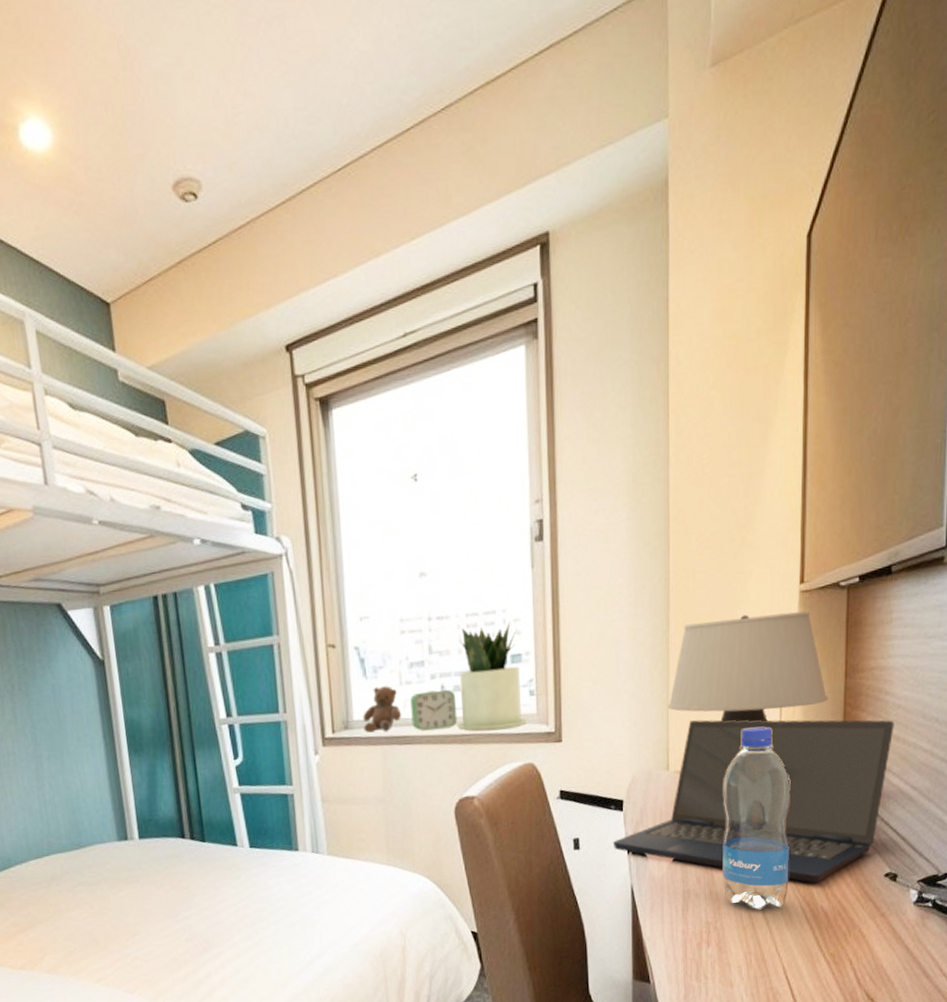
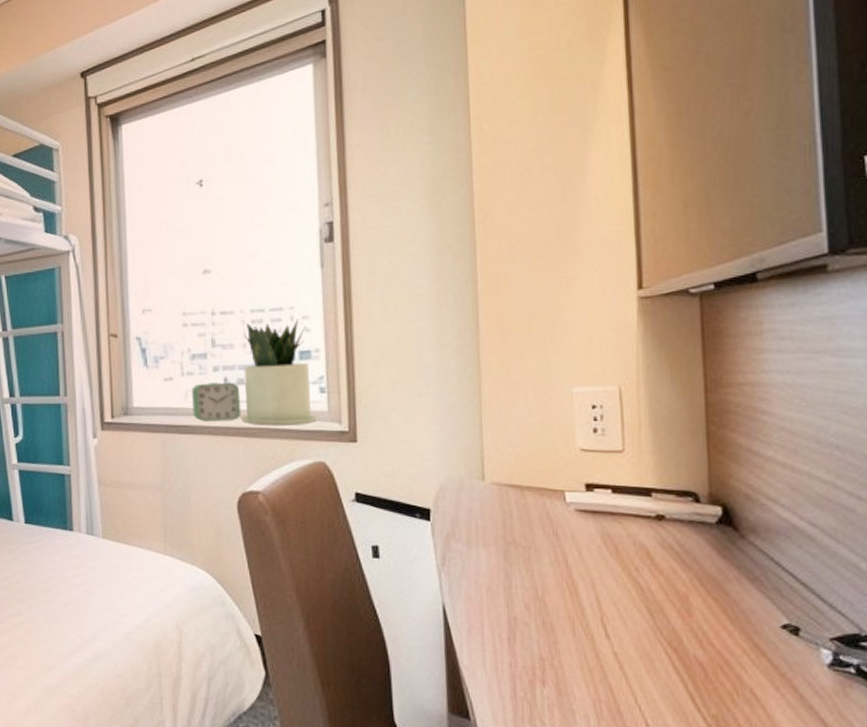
teddy bear: present [363,686,402,733] -> none [143,376,183,421]
laptop: present [612,719,895,884] -> none [418,429,778,627]
table lamp: present [668,611,828,722] -> none [480,318,684,435]
bottle: present [722,727,791,911] -> none [553,441,648,651]

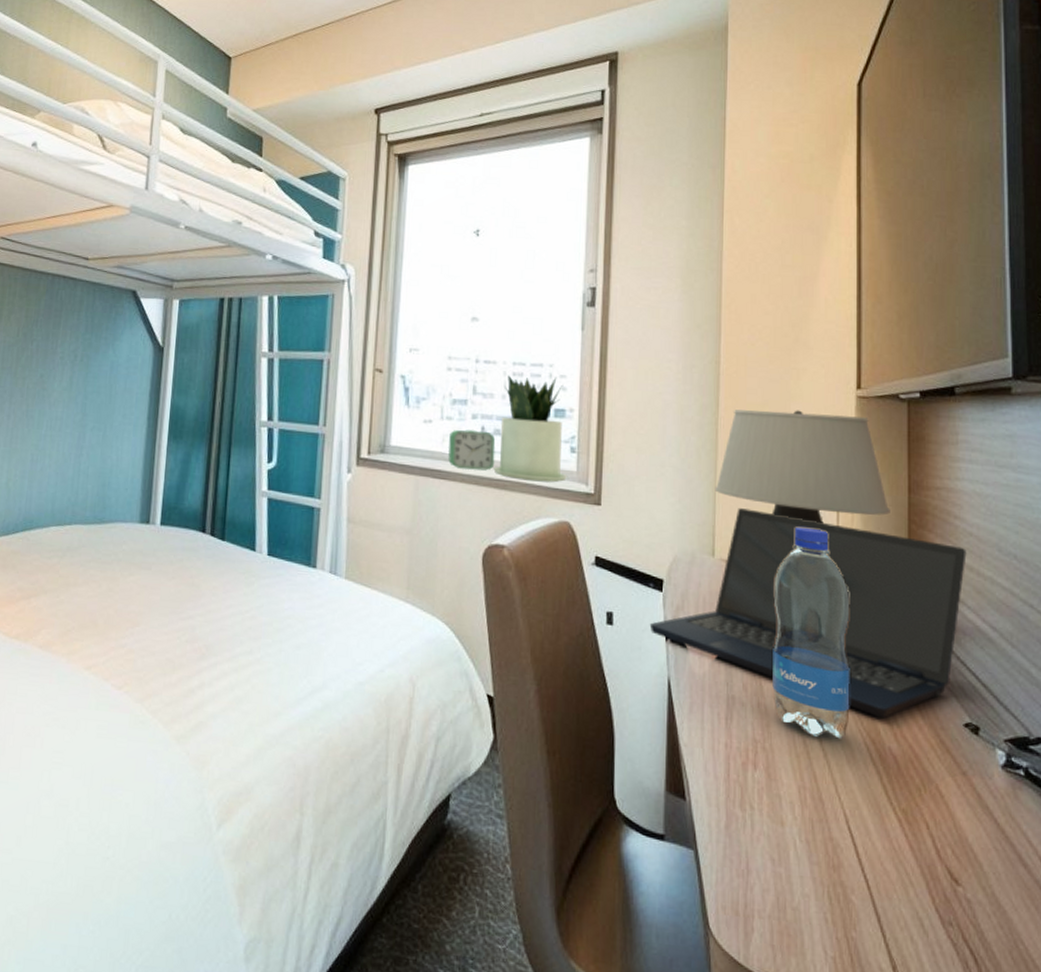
laptop: none [418,429,778,627] -> present [649,508,967,719]
table lamp: none [480,318,684,435] -> present [715,409,890,523]
bottle: none [553,441,648,651] -> present [772,526,850,739]

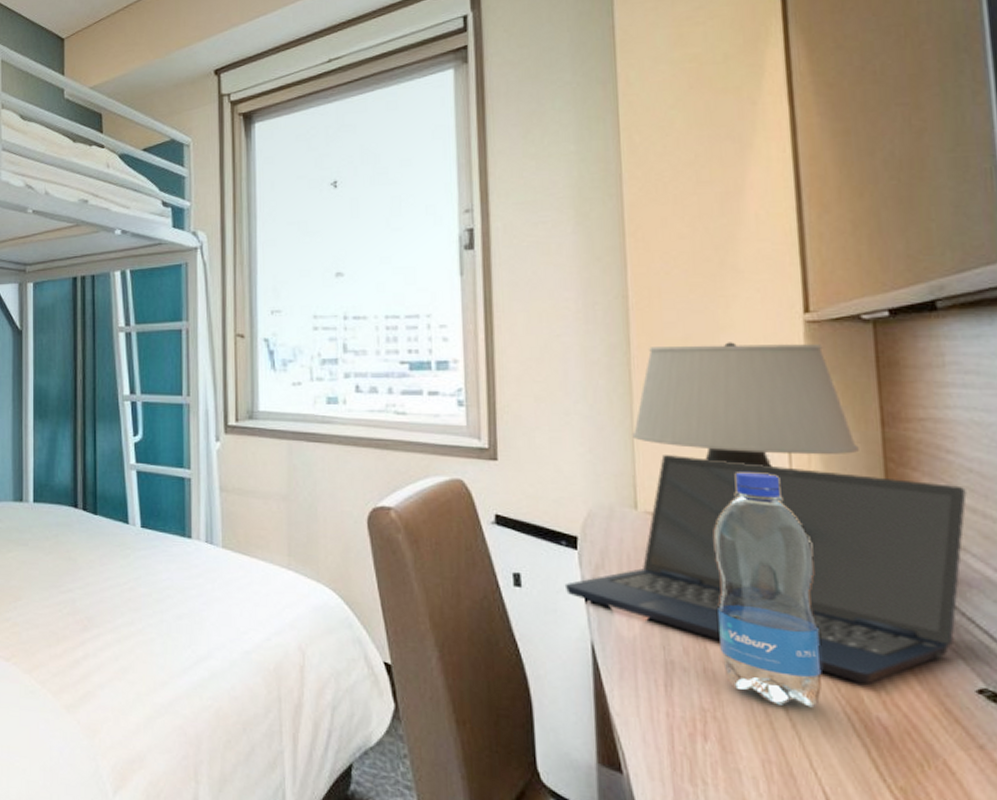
alarm clock: present [448,429,496,471] -> none [320,390,373,431]
planter: present [493,375,568,483] -> none [372,328,457,439]

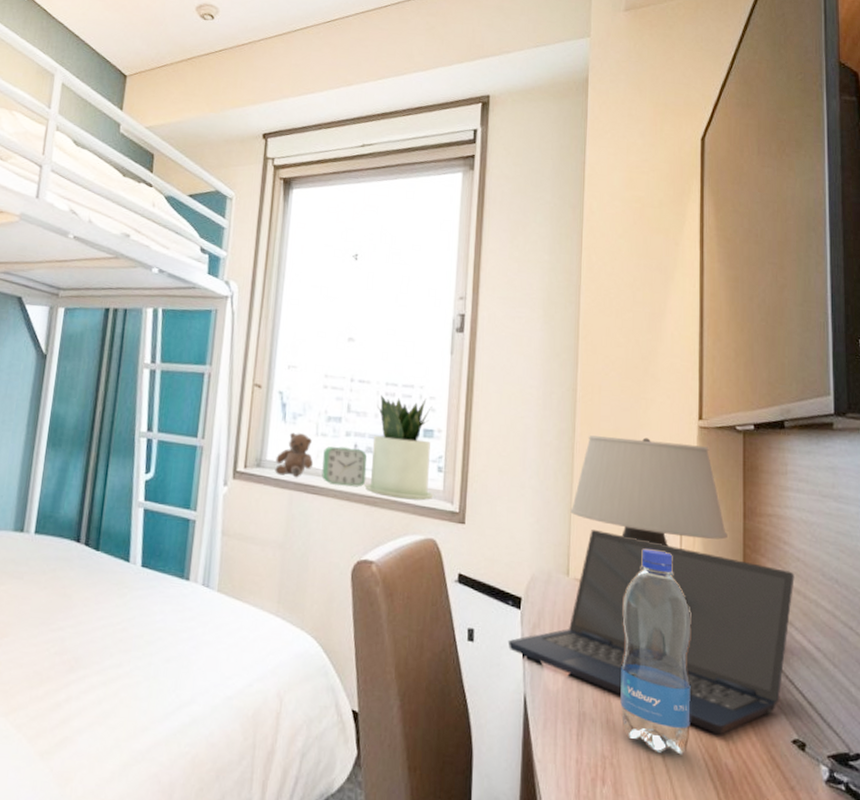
teddy bear: none [269,380,312,427] -> present [275,432,314,478]
alarm clock: none [320,390,373,431] -> present [321,446,368,488]
planter: none [372,328,457,439] -> present [364,395,435,501]

